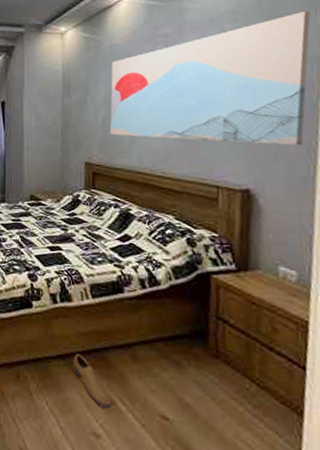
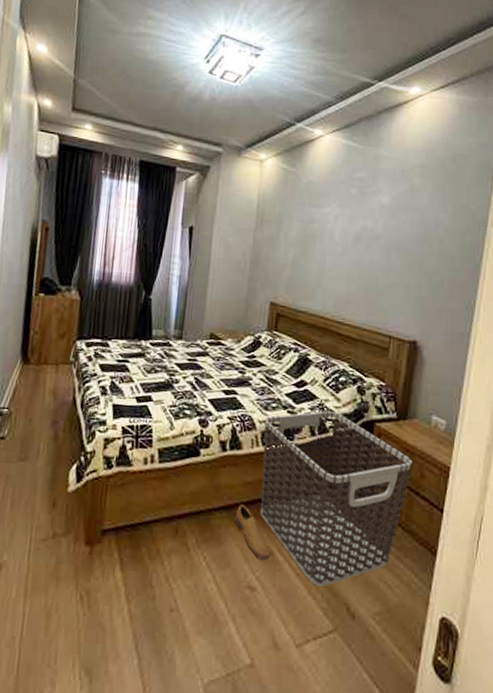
clothes hamper: none [91,264,262,440] -> present [260,411,413,587]
wall art: present [109,11,311,146] -> none [297,176,484,303]

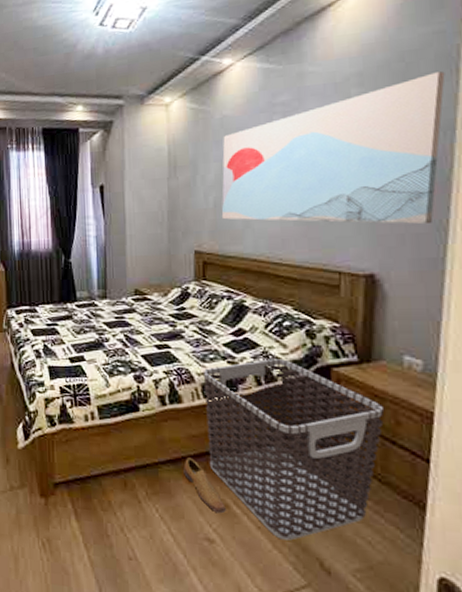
wall art: none [297,176,484,303] -> present [221,71,445,225]

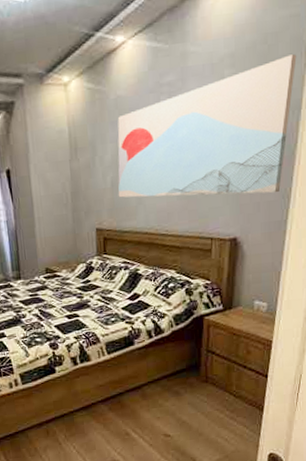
shoe: present [183,458,226,514] -> none [93,403,127,441]
clothes hamper: present [202,359,385,541] -> none [106,314,240,450]

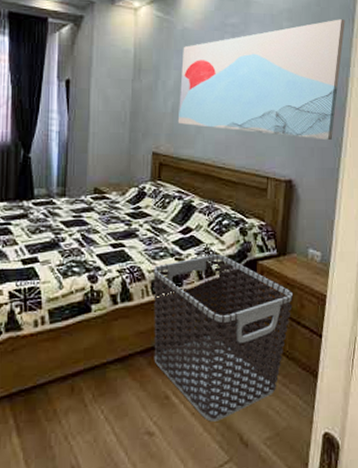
clothes hamper: none [106,314,240,450] -> present [153,254,294,422]

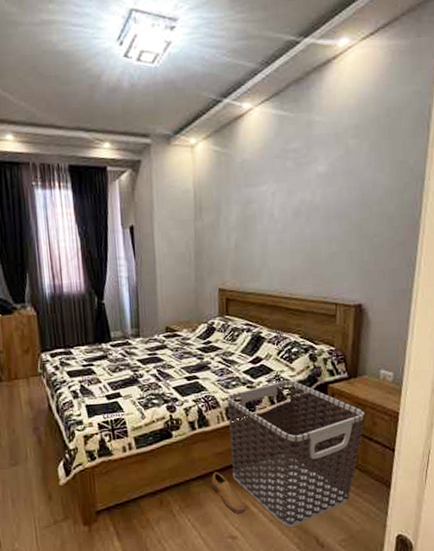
shoe: none [130,354,166,406] -> present [211,472,246,515]
wall art: present [177,19,345,141] -> none [242,128,419,261]

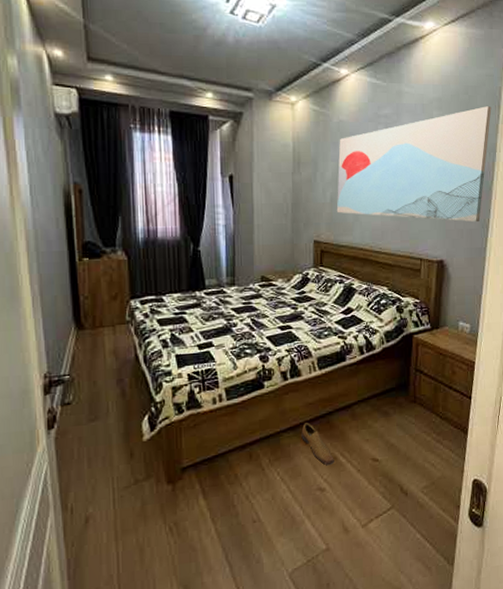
clothes hamper: present [226,380,366,527] -> none [318,331,446,477]
wall art: none [242,128,419,261] -> present [336,106,492,223]

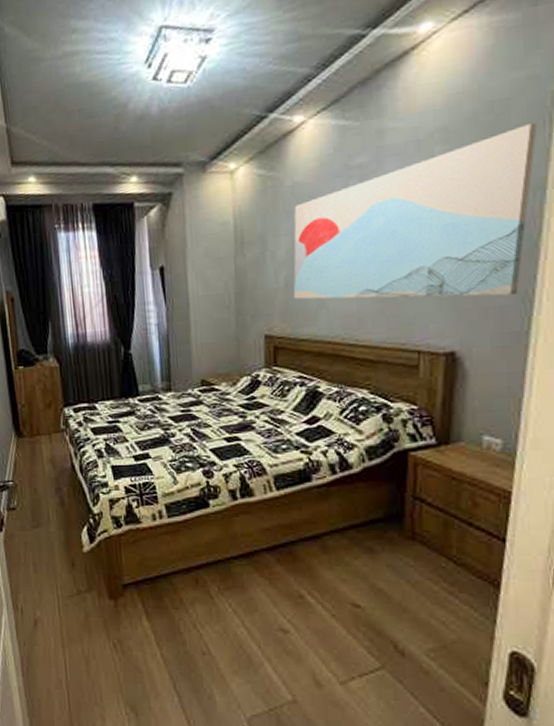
shoe: present [301,423,334,466] -> none [256,551,300,604]

